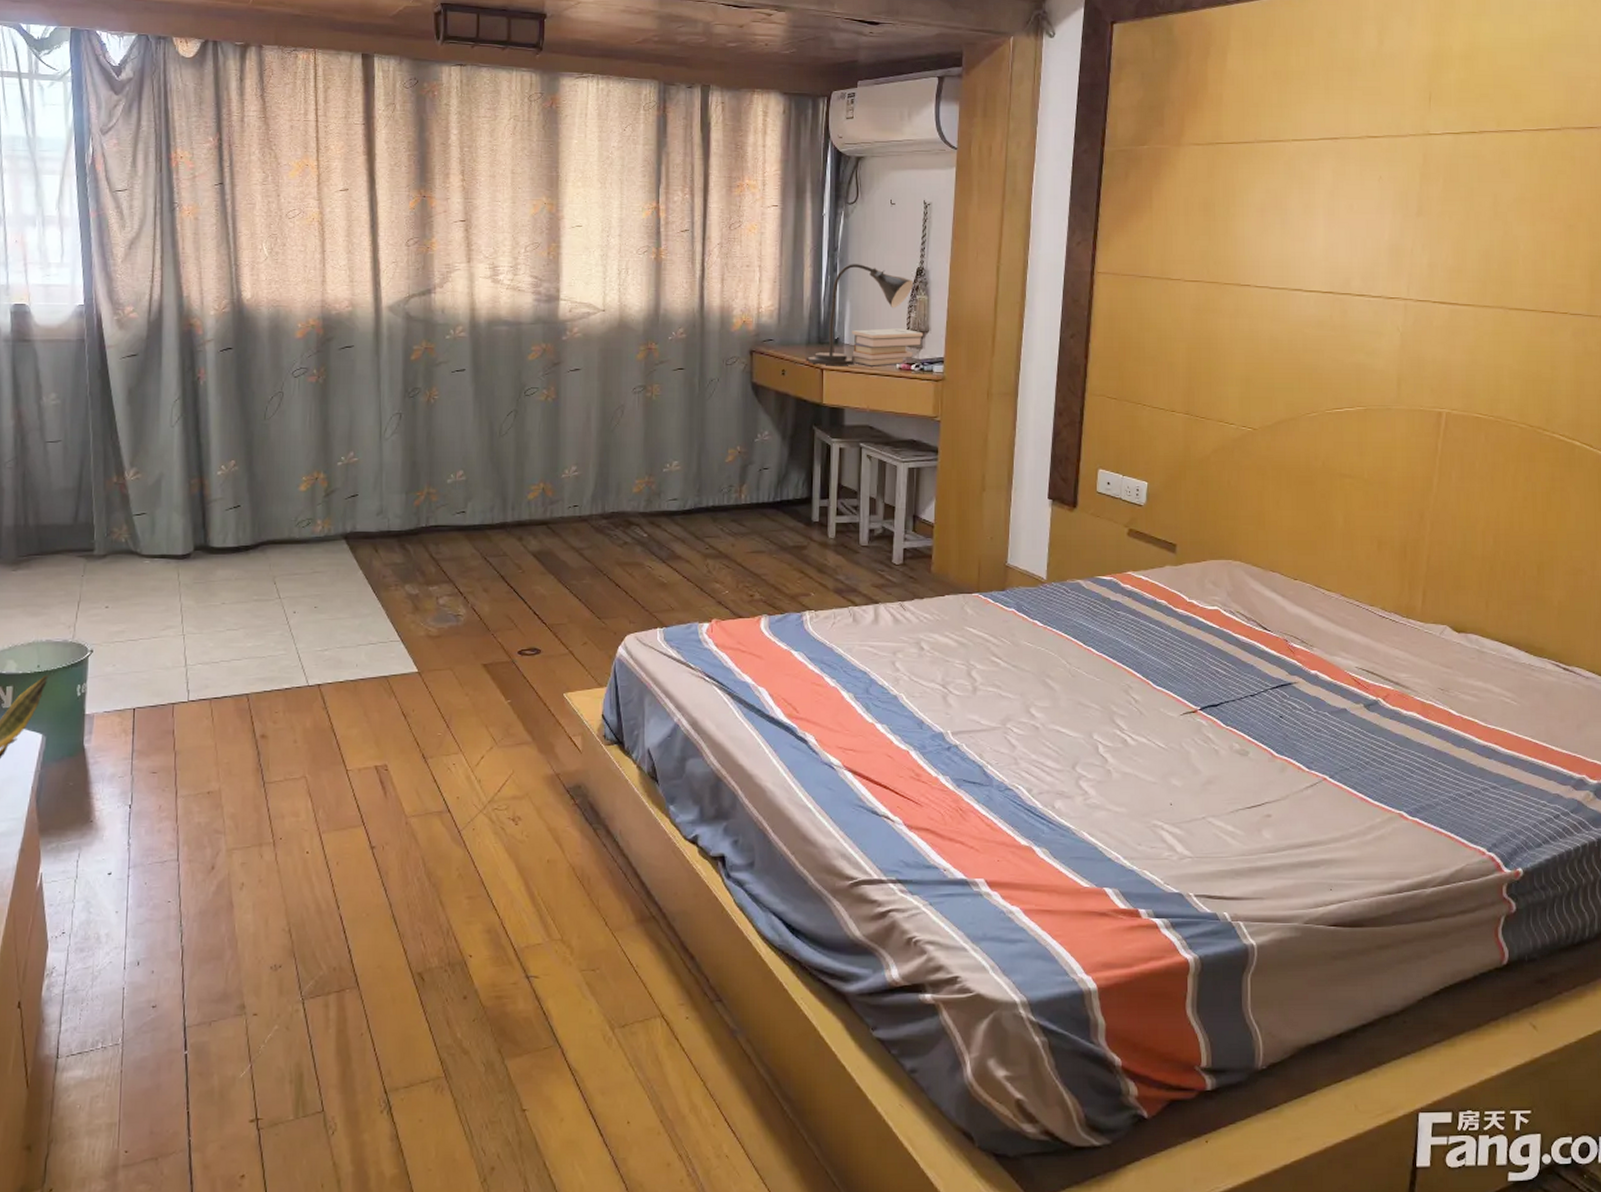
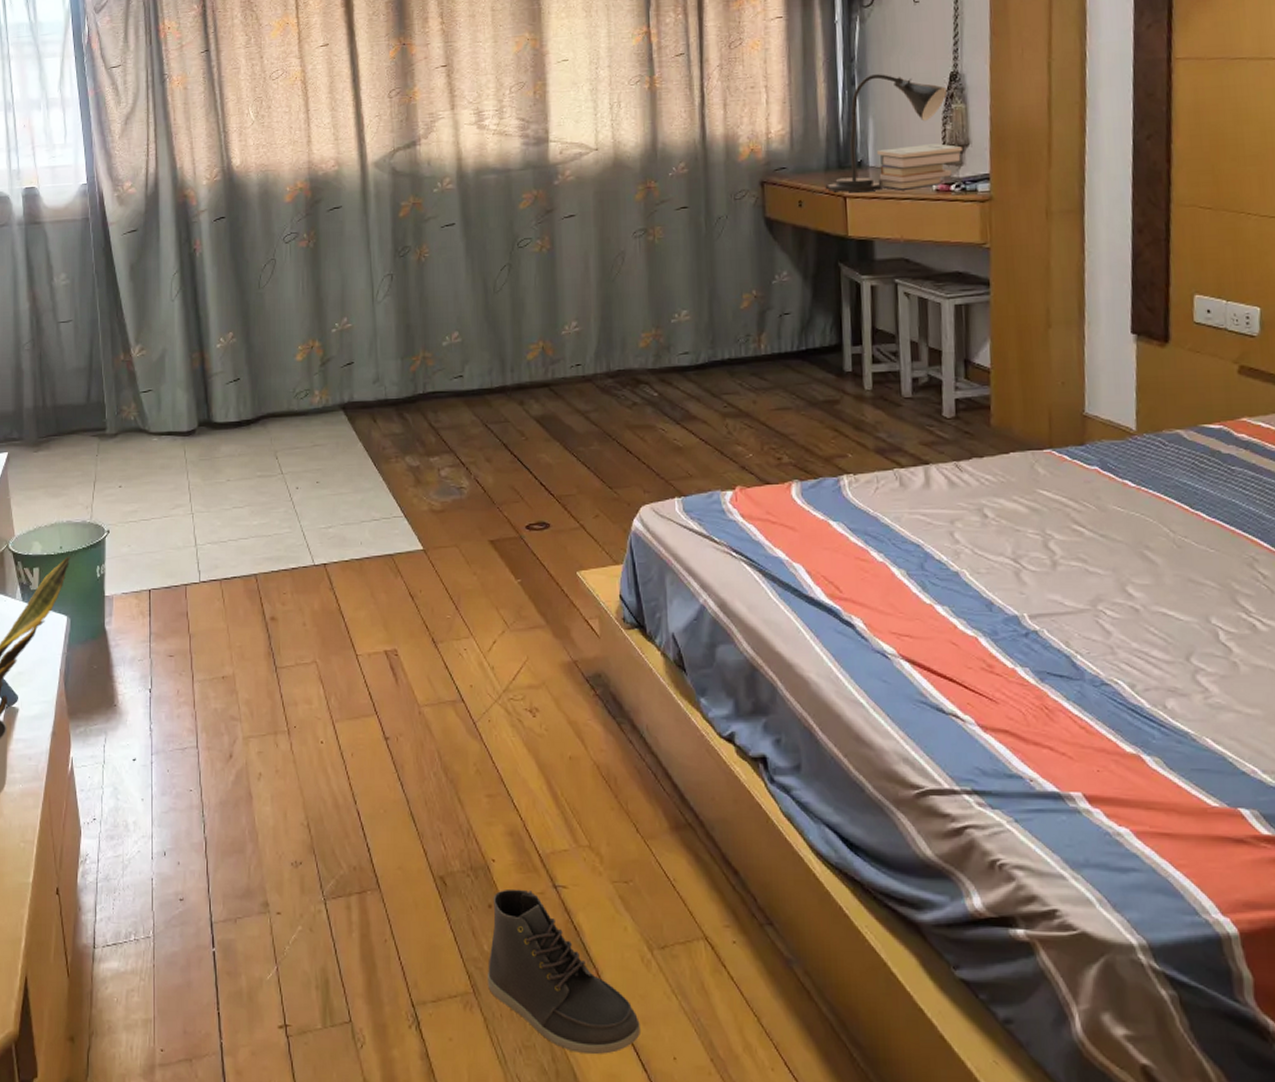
sneaker: none [459,981,600,1125] -> present [488,888,642,1055]

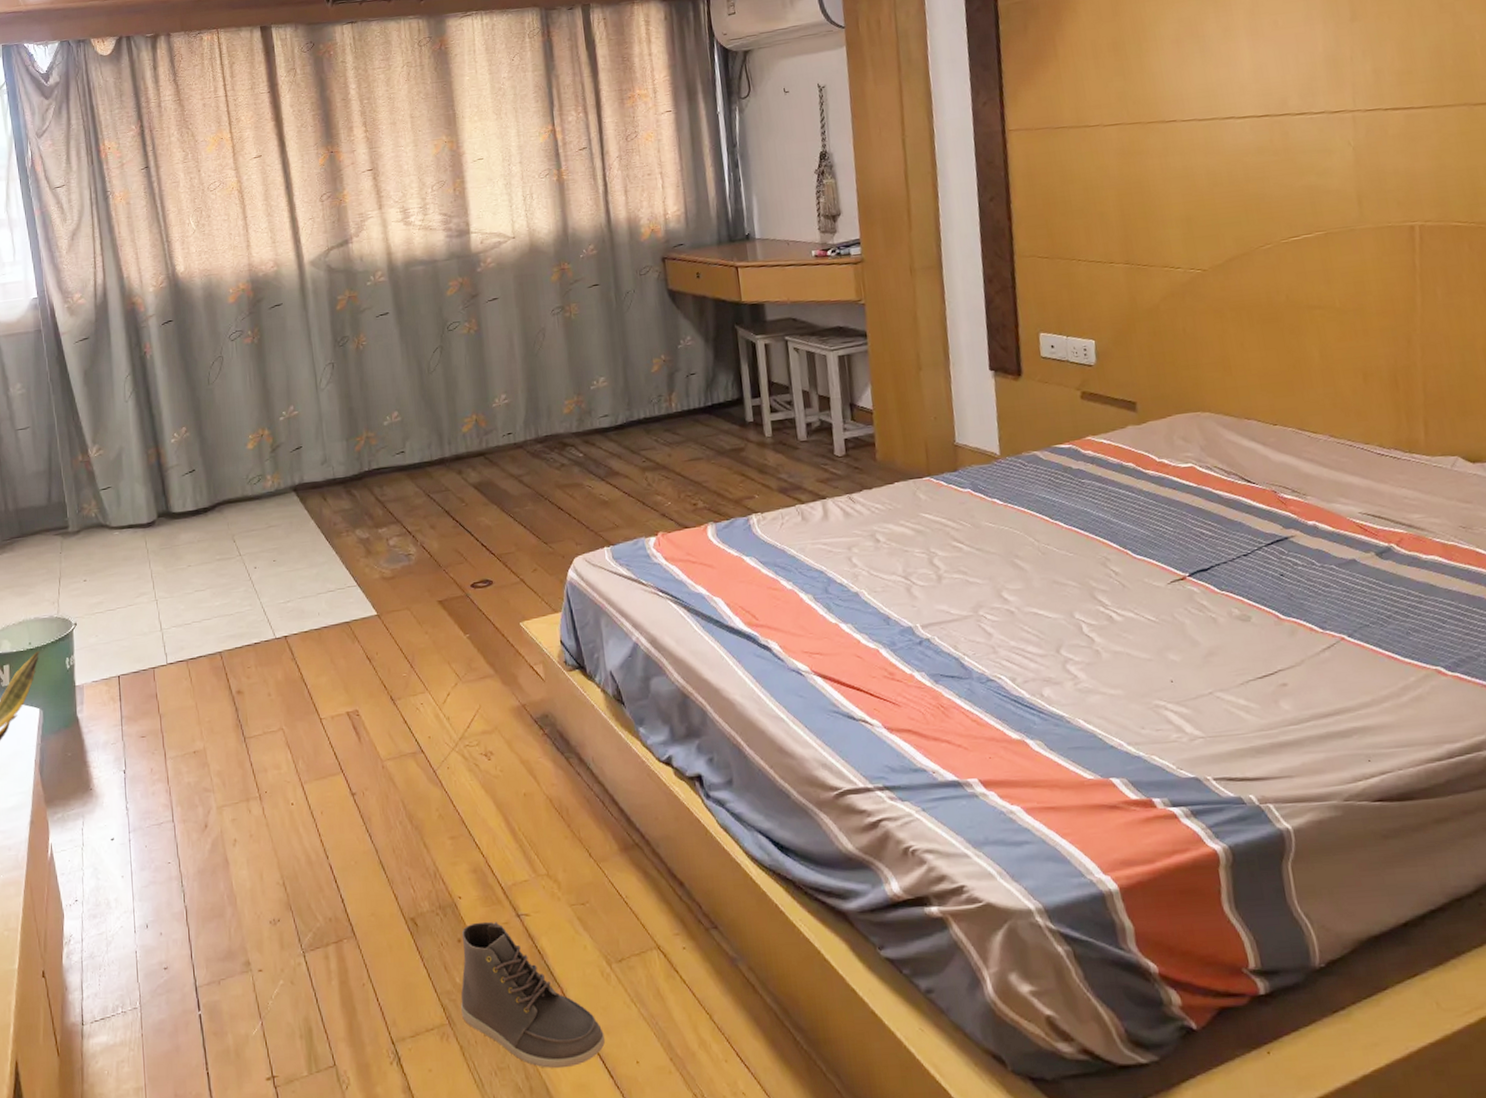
desk lamp: present [825,74,948,192] -> none [719,156,819,263]
books: present [876,143,962,190] -> none [761,215,835,258]

